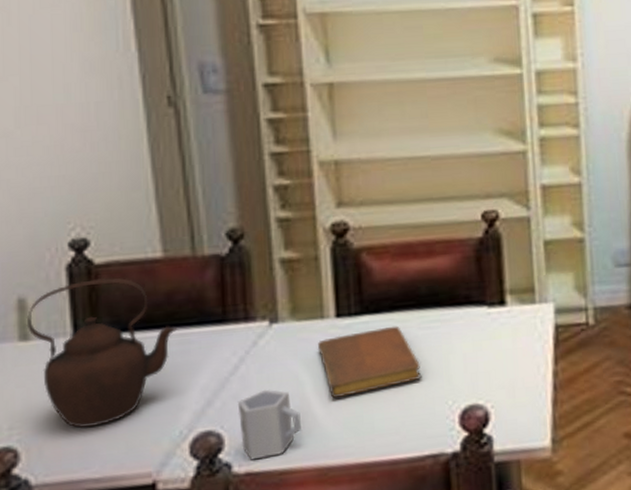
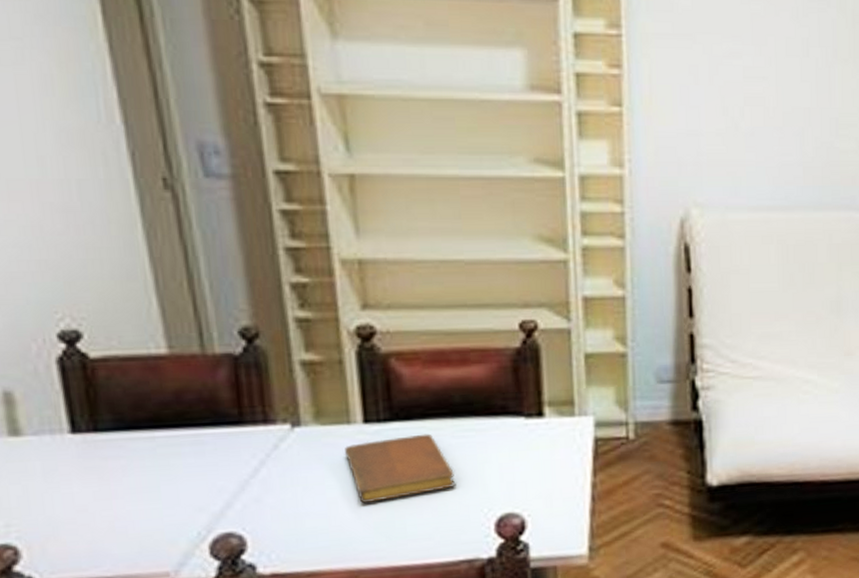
teapot: present [26,278,178,429] -> none [14,373,190,527]
cup: present [237,389,301,460] -> none [259,492,329,562]

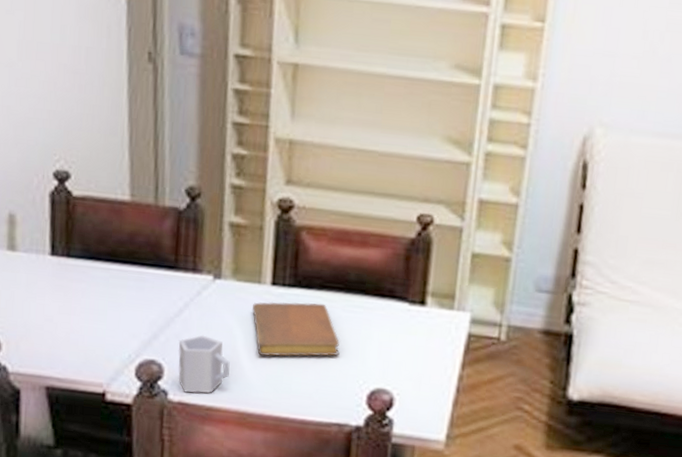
cup: none [259,492,329,562] -> present [178,335,230,393]

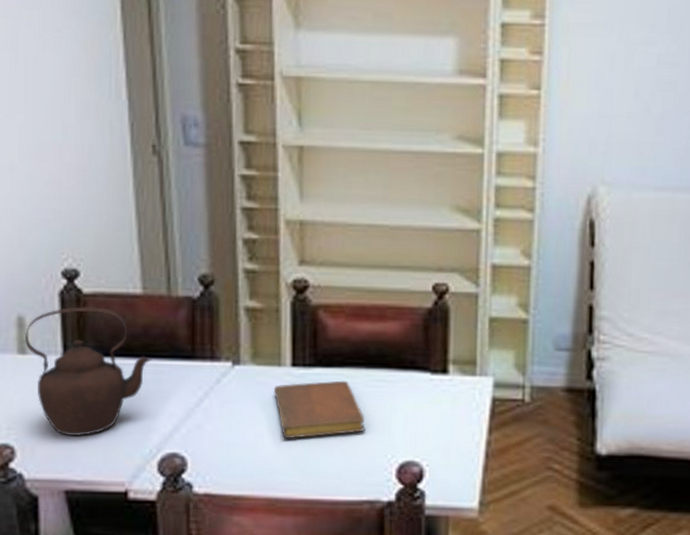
teapot: none [14,208,136,335] -> present [24,307,152,436]
cup: present [178,335,230,393] -> none [200,423,255,484]

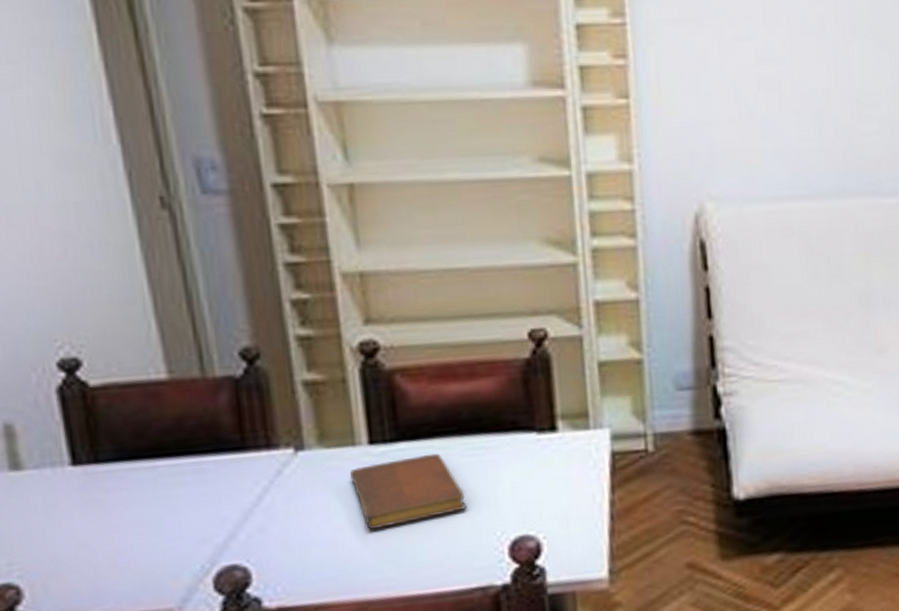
teapot: present [24,307,152,436] -> none [15,401,191,564]

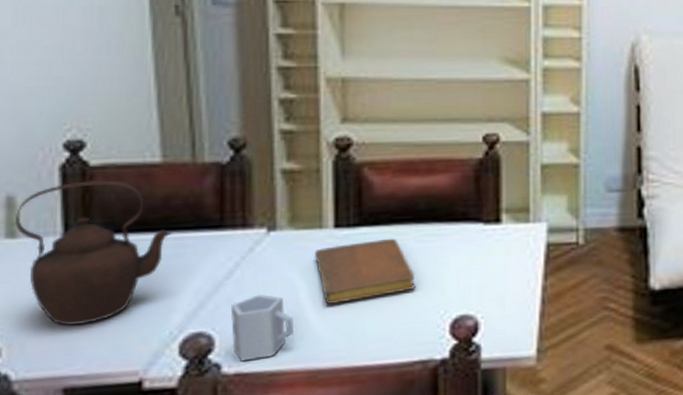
teapot: none [15,401,191,564] -> present [14,180,173,326]
cup: none [263,520,336,595] -> present [230,294,293,362]

